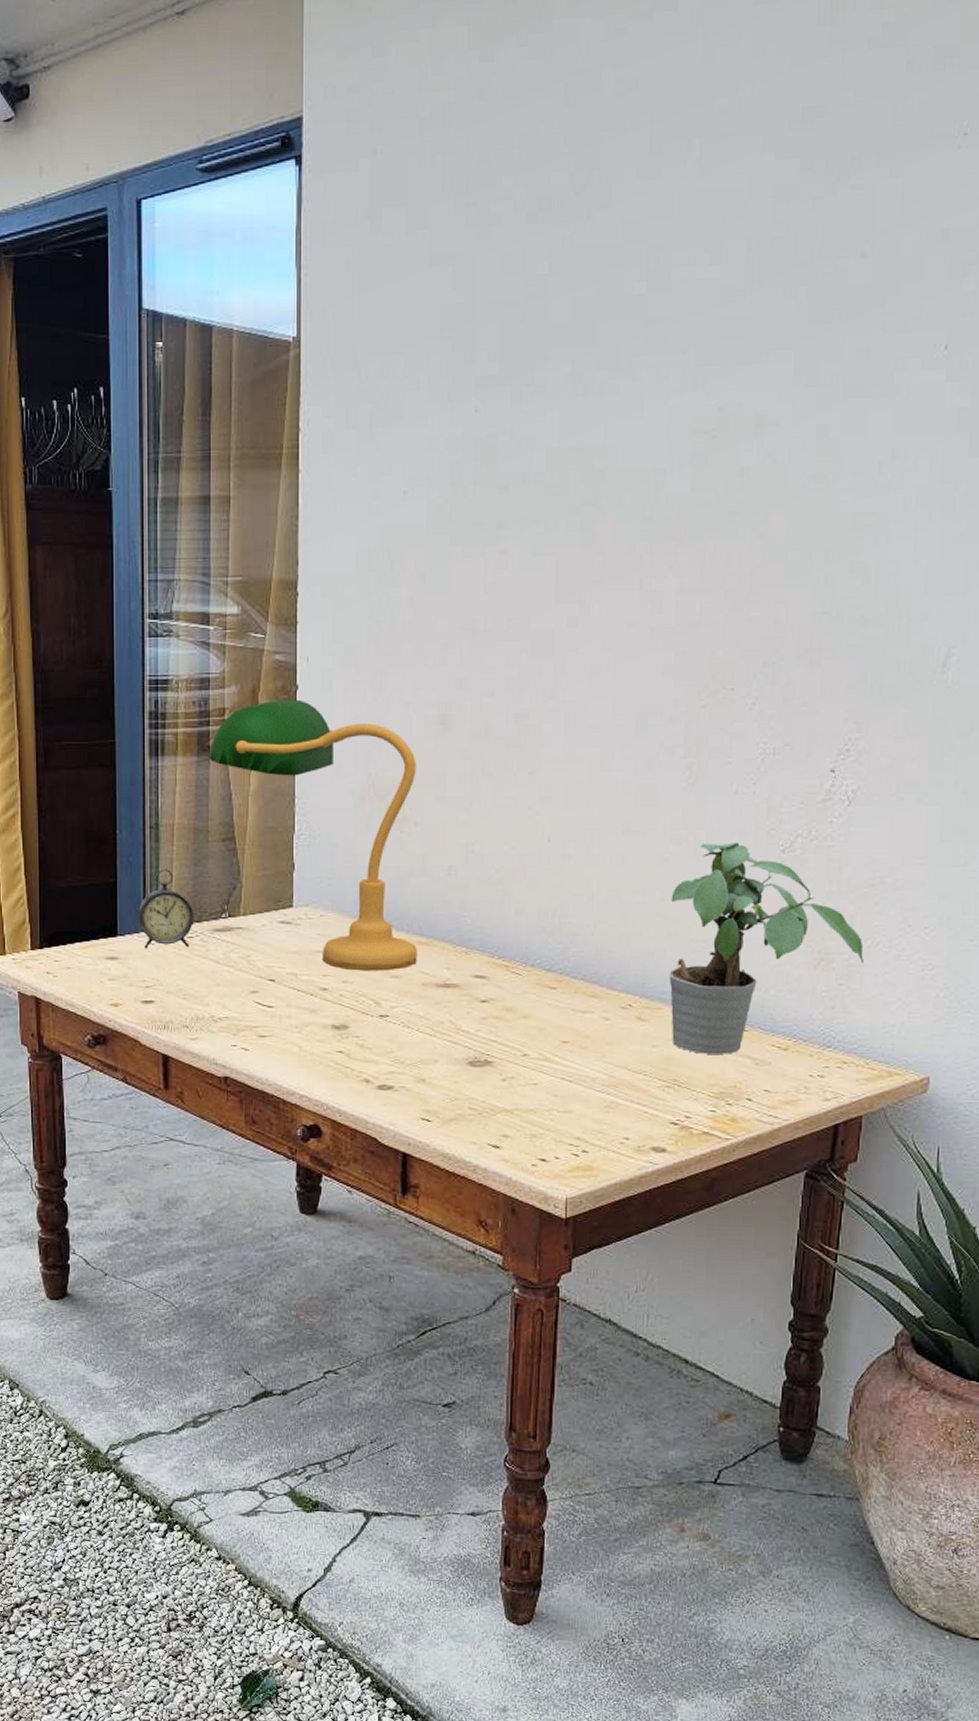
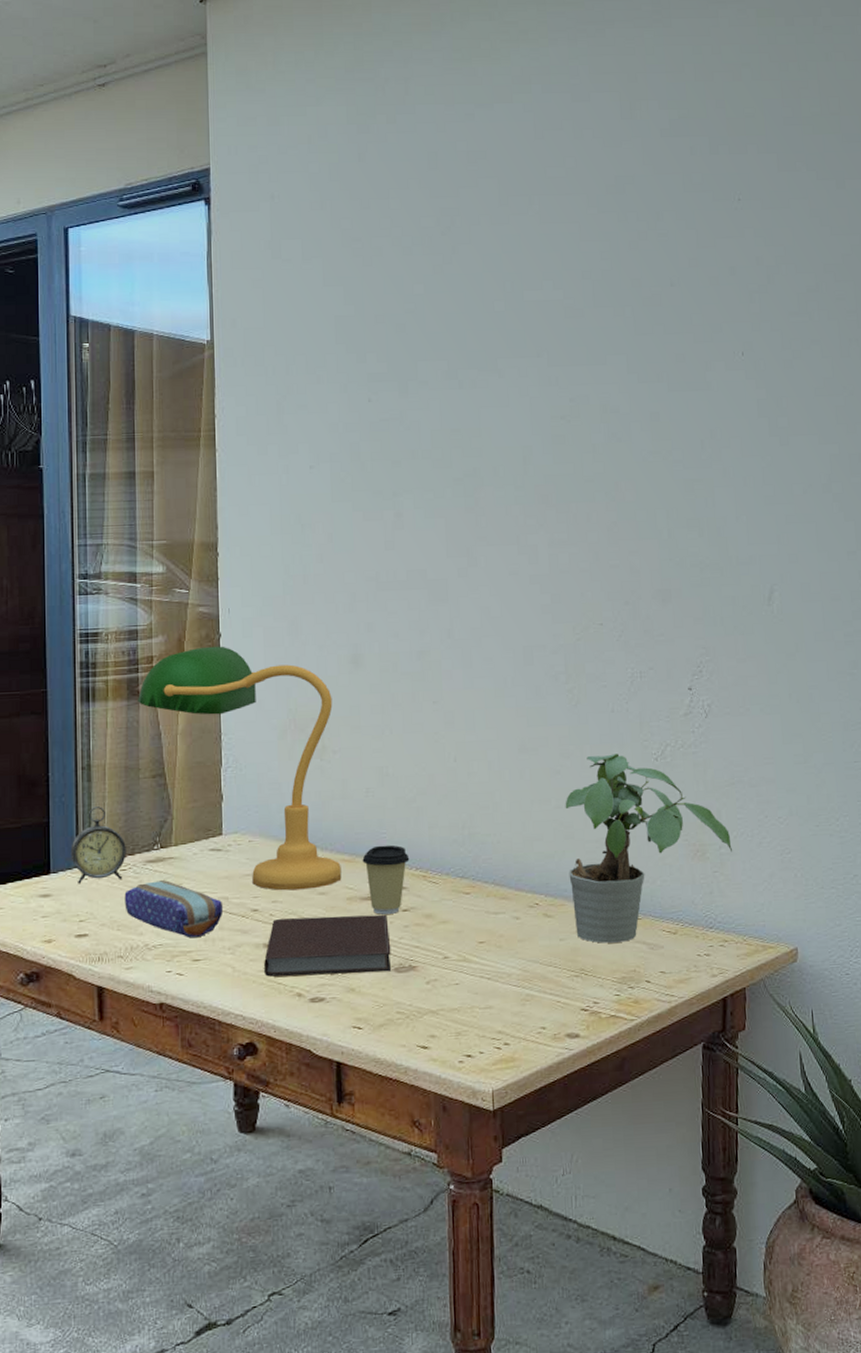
pencil case: none [191,951,292,1013] -> present [124,880,224,938]
notebook: none [332,999,466,1065] -> present [264,914,392,977]
coffee cup: none [440,929,492,1004] -> present [362,845,410,915]

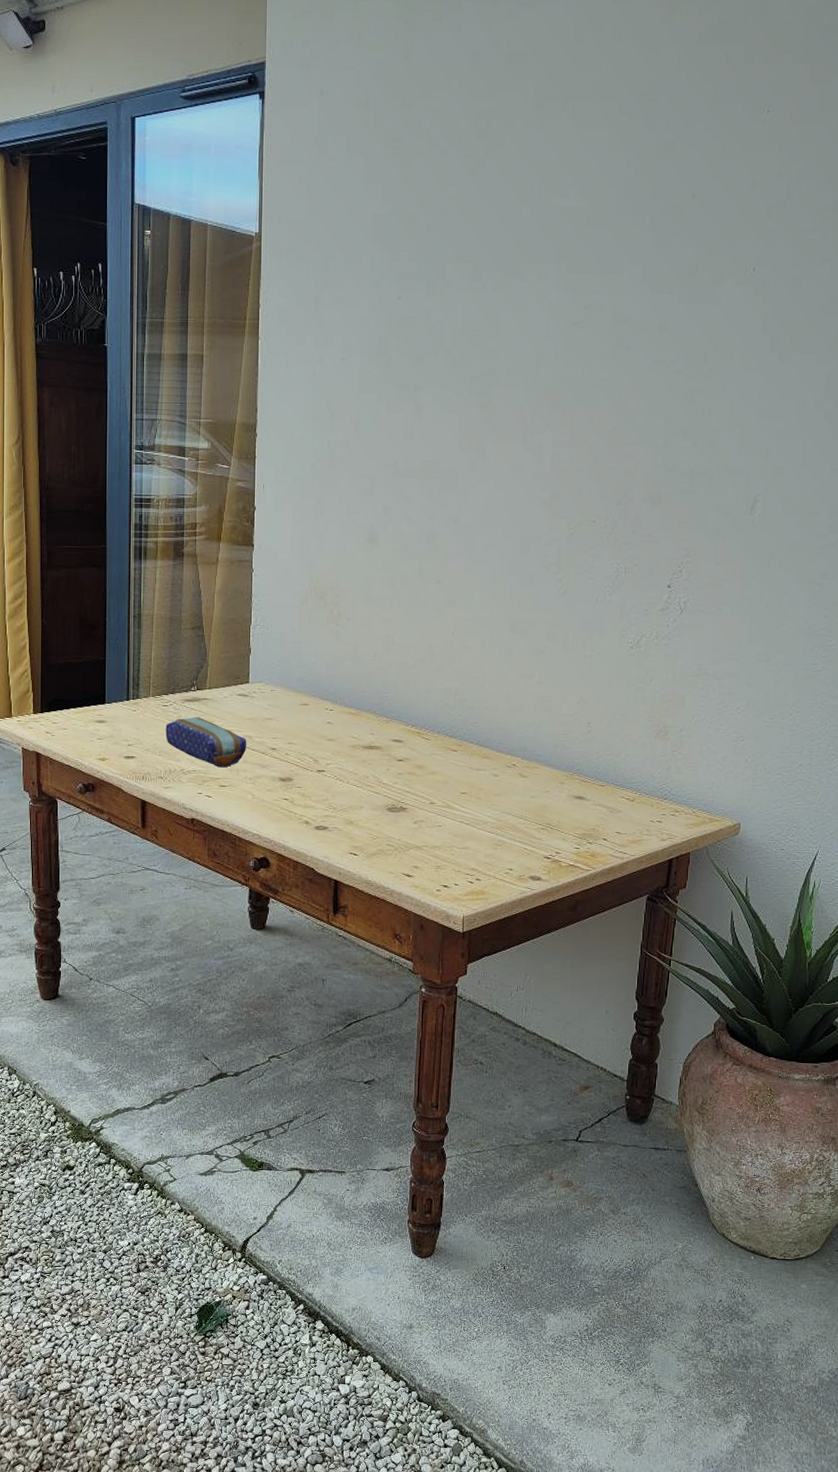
alarm clock: present [70,806,126,884] -> none [122,650,168,714]
desk lamp: present [138,646,342,891] -> none [182,518,349,736]
notebook: present [264,914,392,977] -> none [279,757,386,810]
coffee cup: present [362,845,410,915] -> none [366,703,407,762]
potted plant: present [565,754,733,943] -> none [544,640,693,804]

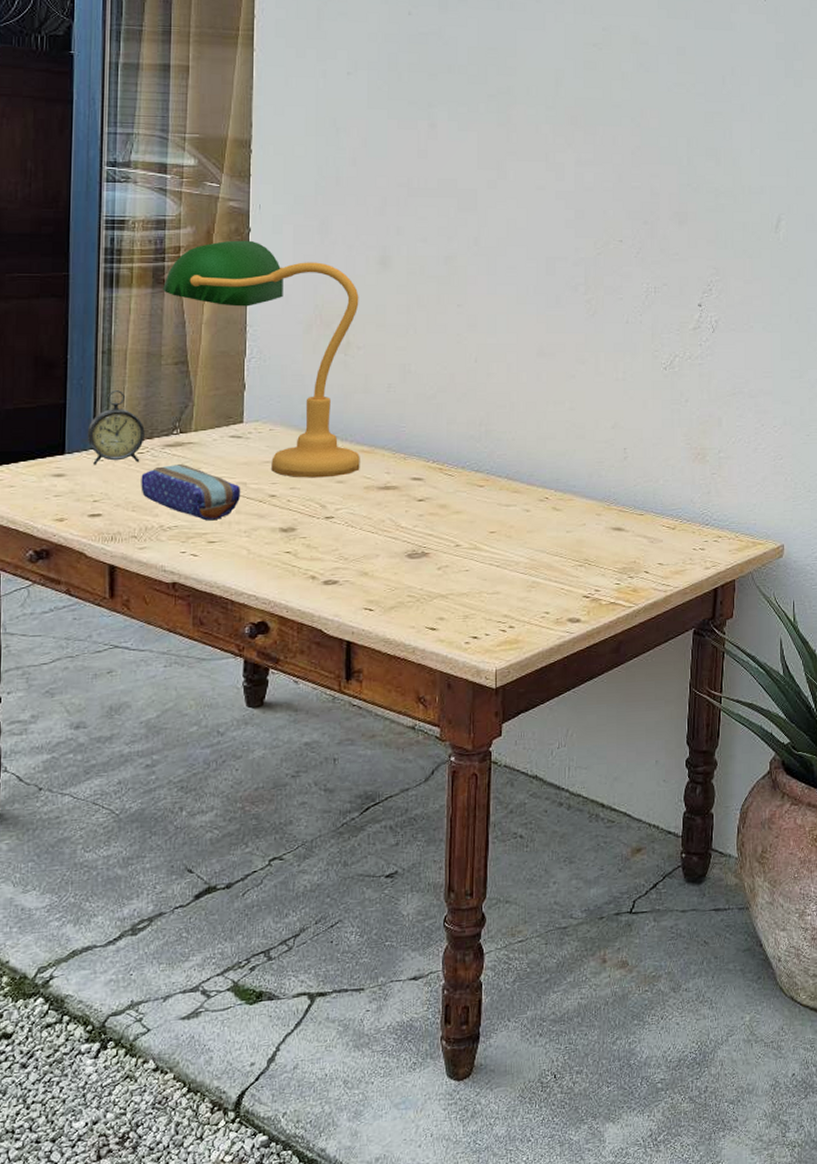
alarm clock: none [122,650,168,714] -> present [87,390,145,465]
desk lamp: none [182,518,349,736] -> present [163,240,360,478]

